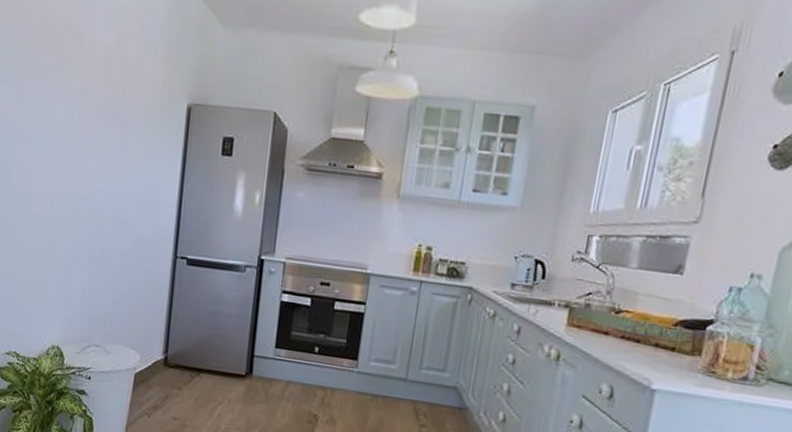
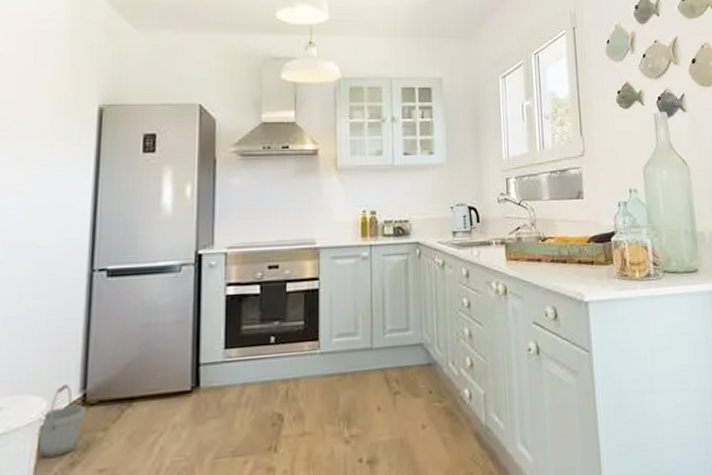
bucket: none [132,345,168,400] -> present [36,383,87,458]

